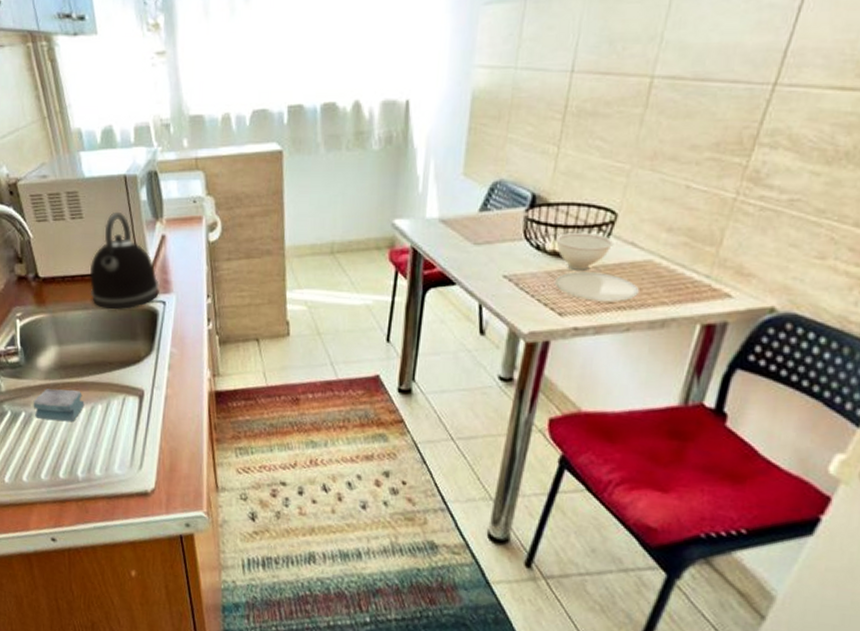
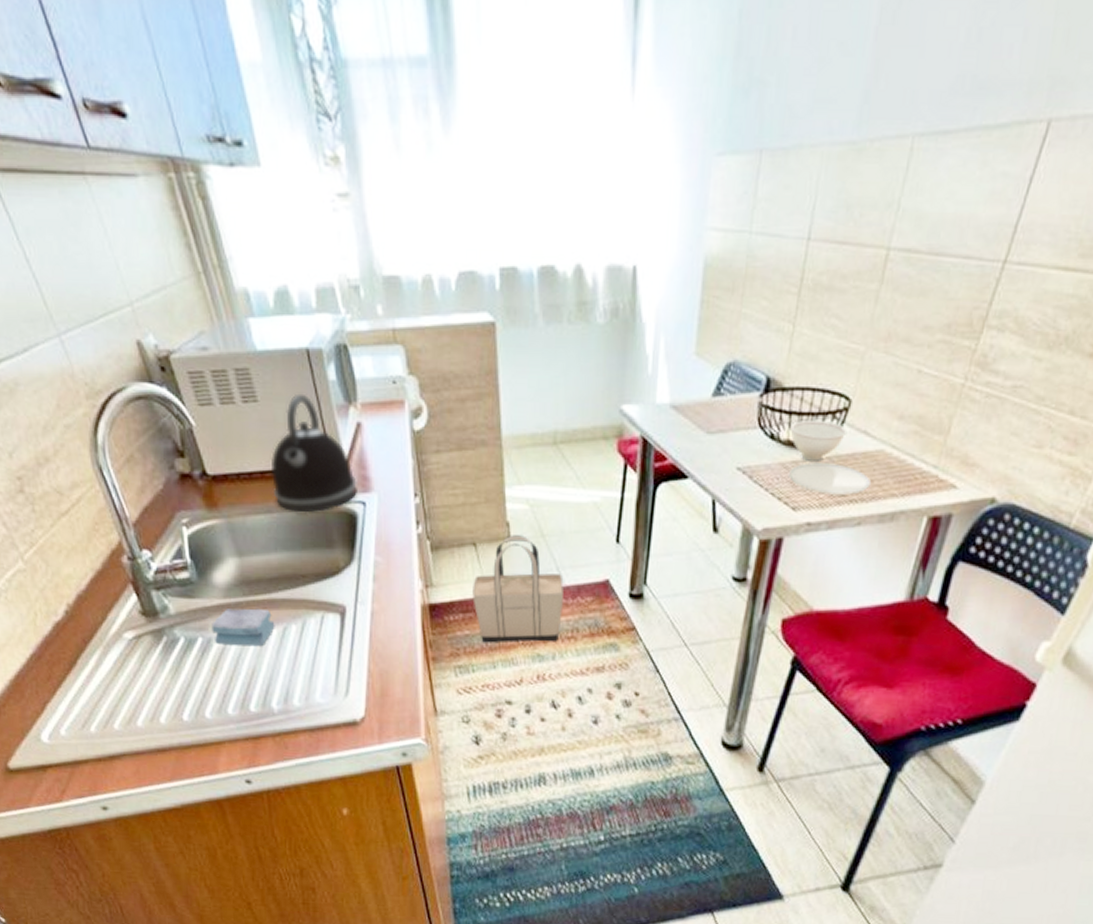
shopping bag: none [254,332,337,430] -> present [472,535,564,643]

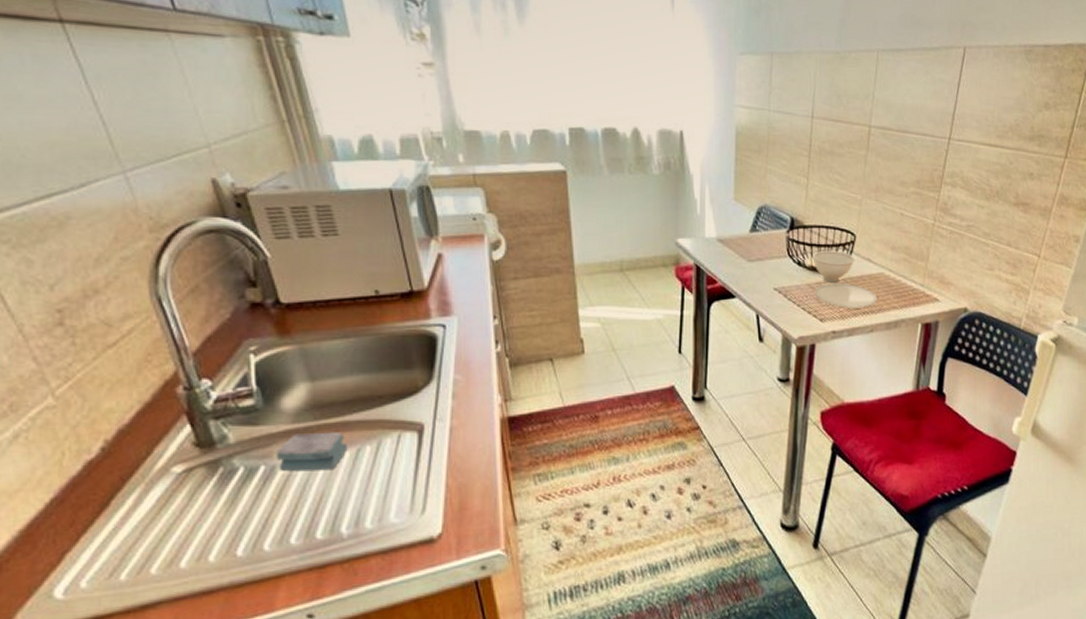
kettle: present [270,393,357,513] -> none [349,228,437,337]
shopping bag: present [472,535,564,643] -> none [550,350,634,450]

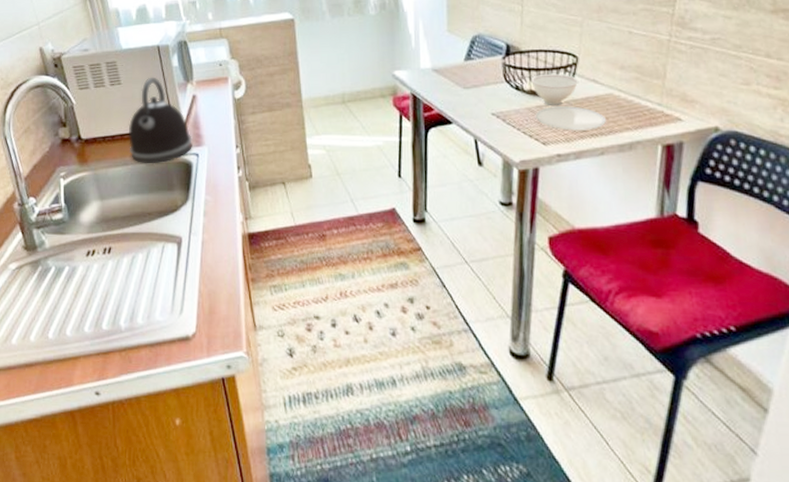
sponge: present [276,431,348,472] -> none [76,241,126,273]
kettle: none [349,228,437,337] -> present [128,77,192,164]

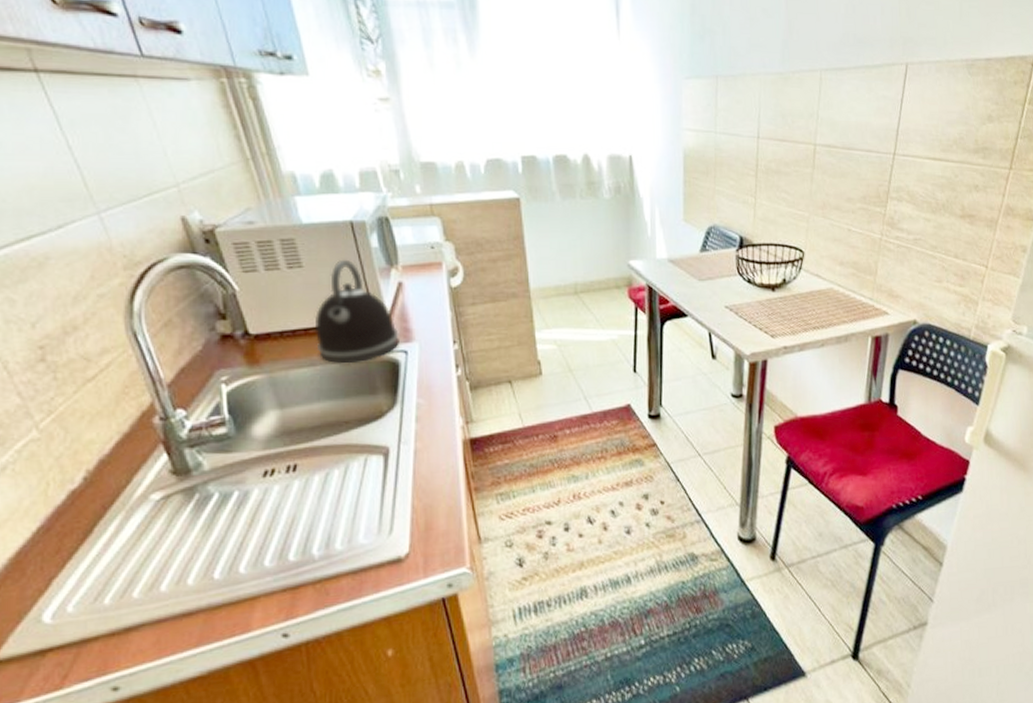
bowl: present [531,73,579,105] -> none [762,267,805,299]
plate: present [535,106,606,131] -> none [765,300,826,324]

